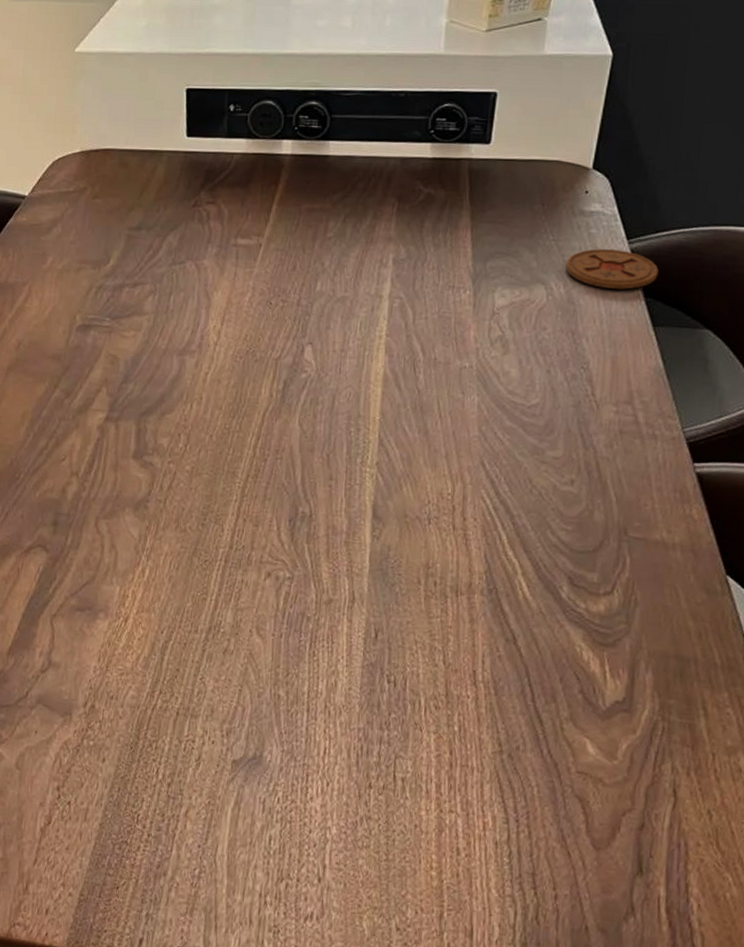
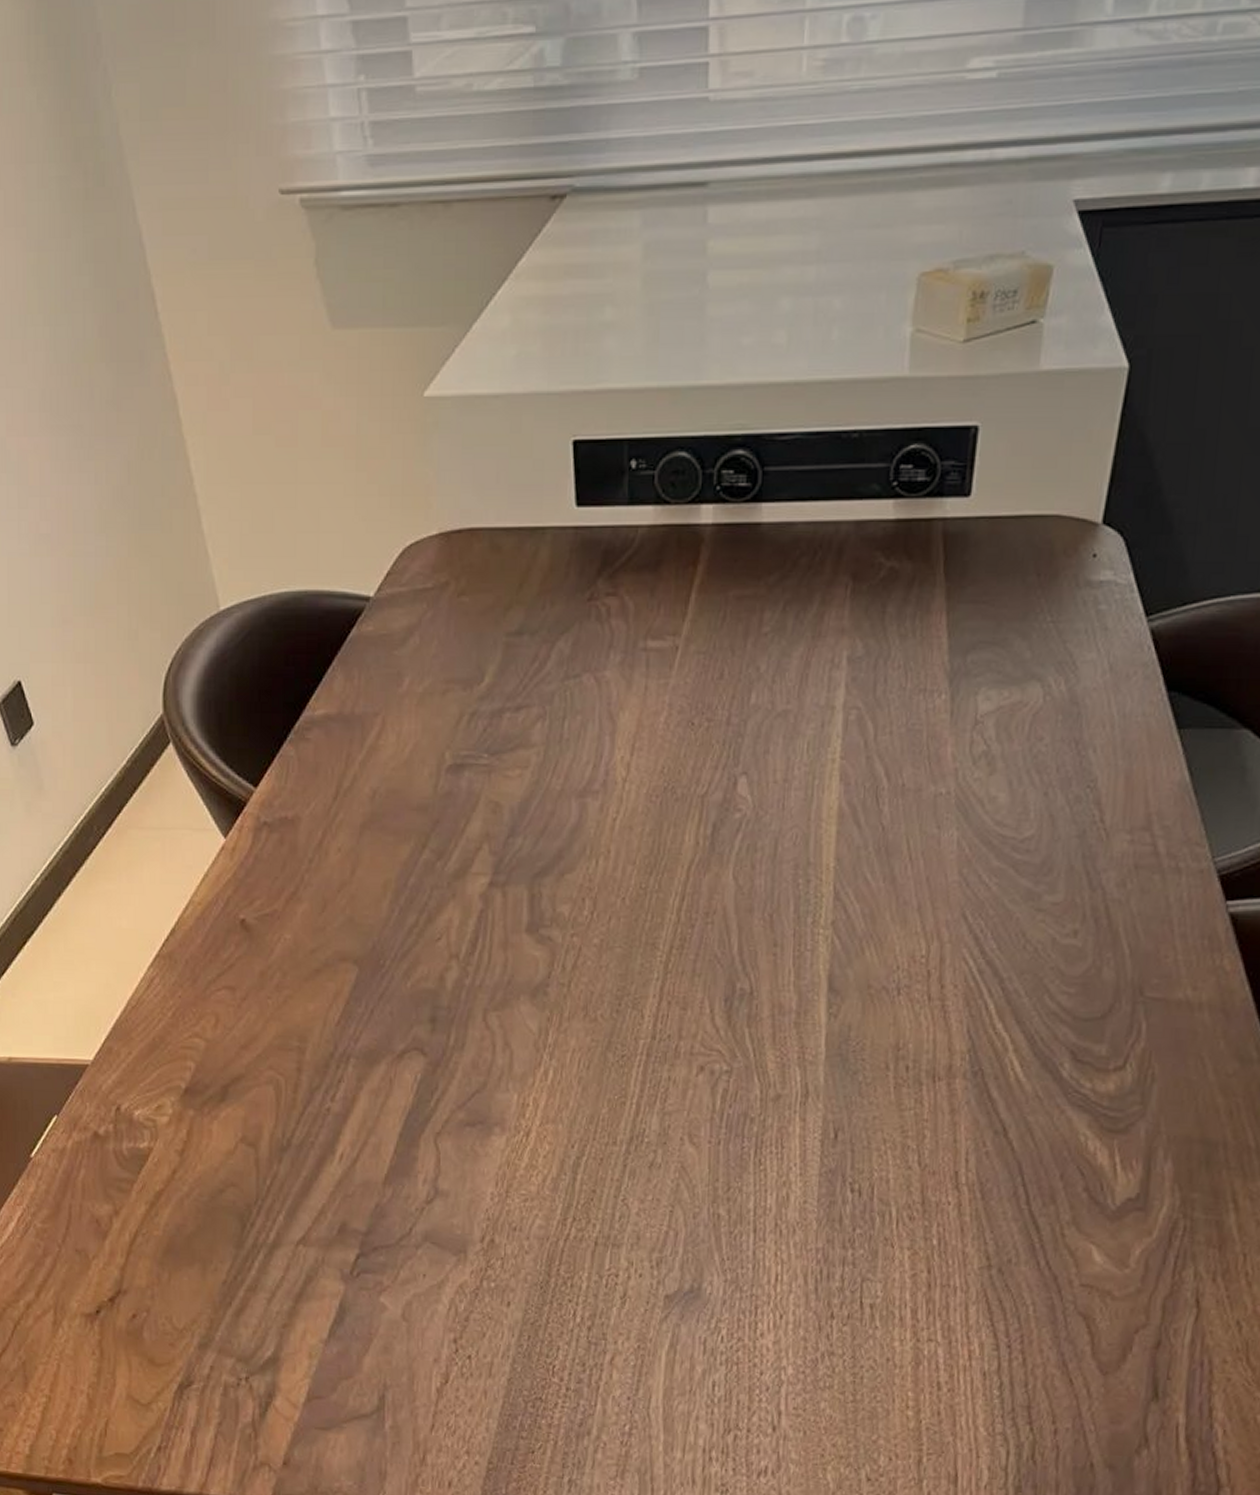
coaster: present [566,249,659,290] -> none [1067,630,1185,682]

